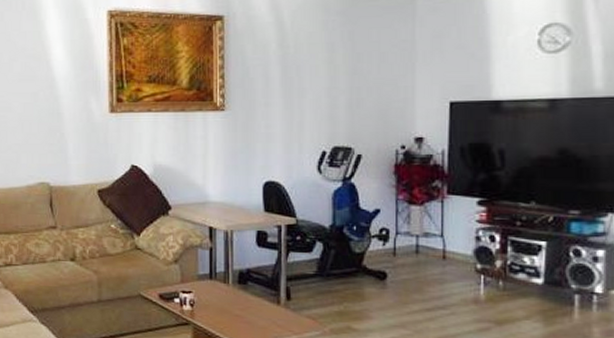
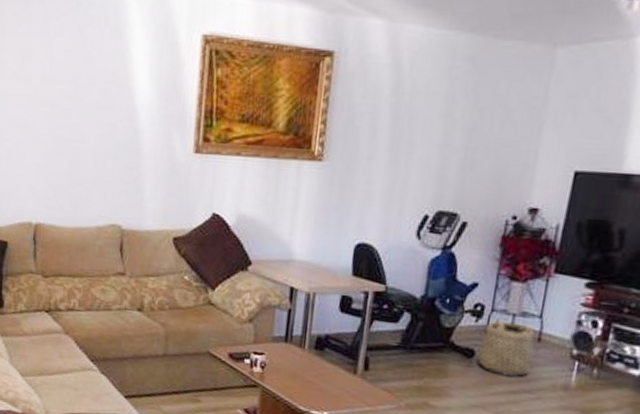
basket: none [389,240,441,294] -> present [477,318,535,377]

